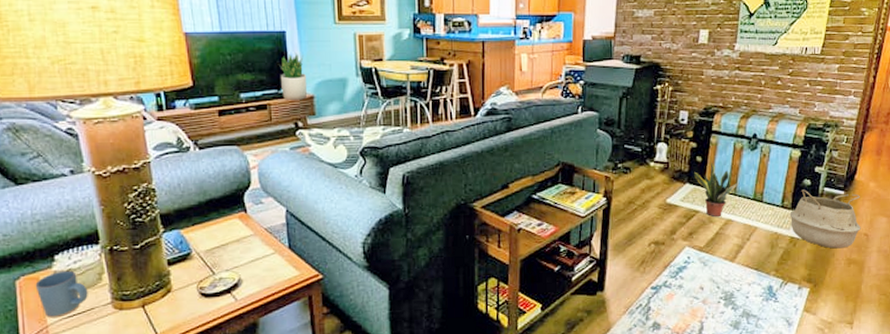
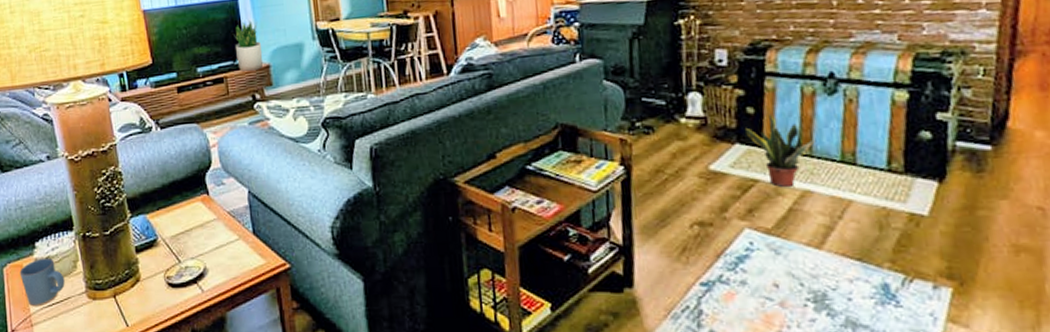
woven basket: present [789,189,861,249] -> none [902,145,1030,230]

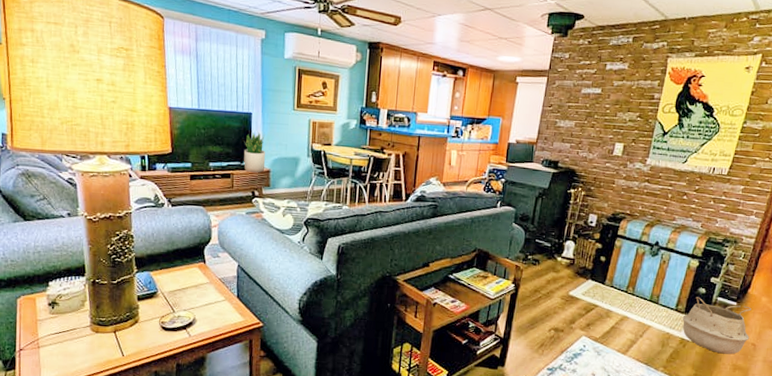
mug: present [19,257,65,307] -> none [32,295,72,333]
potted plant: present [745,114,815,187] -> none [597,263,638,312]
woven basket: none [902,145,1030,230] -> present [682,297,751,355]

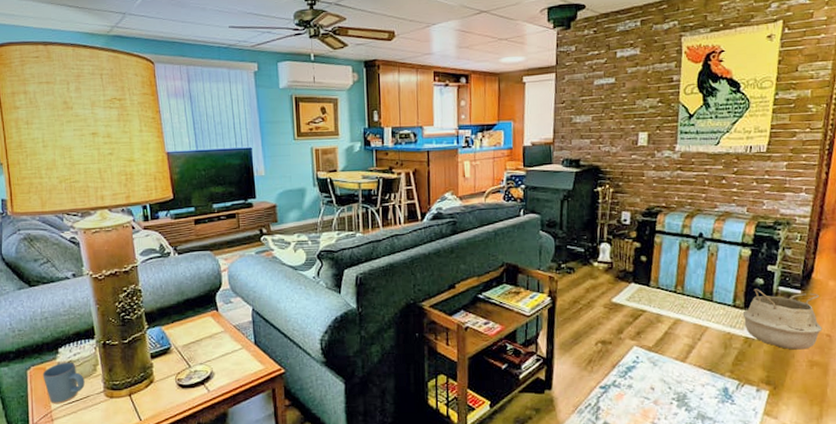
mug: none [32,295,72,333] -> present [42,362,85,404]
planter: present [243,132,266,173] -> none [246,167,271,209]

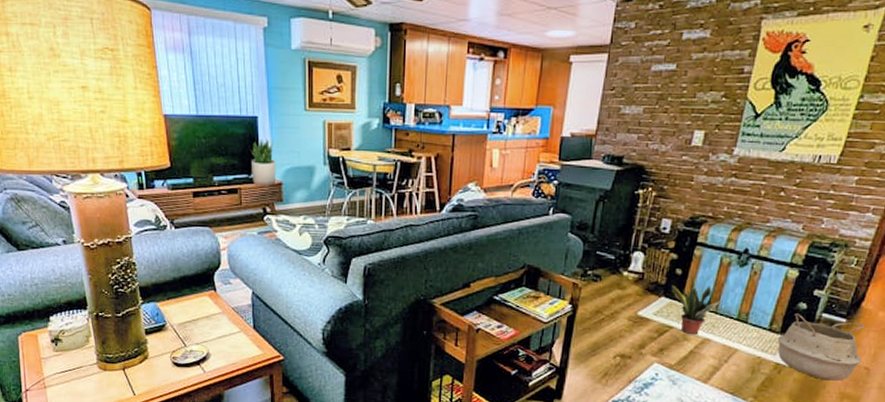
mug: present [42,362,85,404] -> none [34,330,78,372]
planter: none [246,167,271,209] -> present [250,139,276,186]
potted plant: none [639,262,686,316] -> present [671,276,722,334]

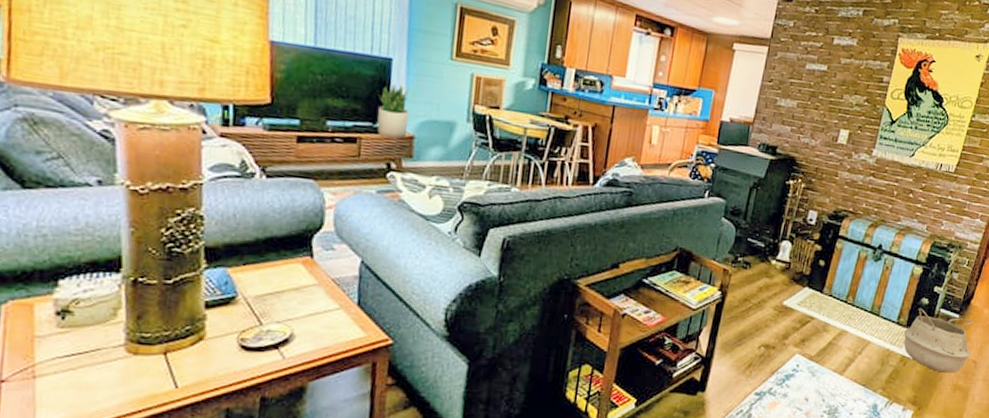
potted plant: present [671,276,722,334] -> none [814,268,858,326]

